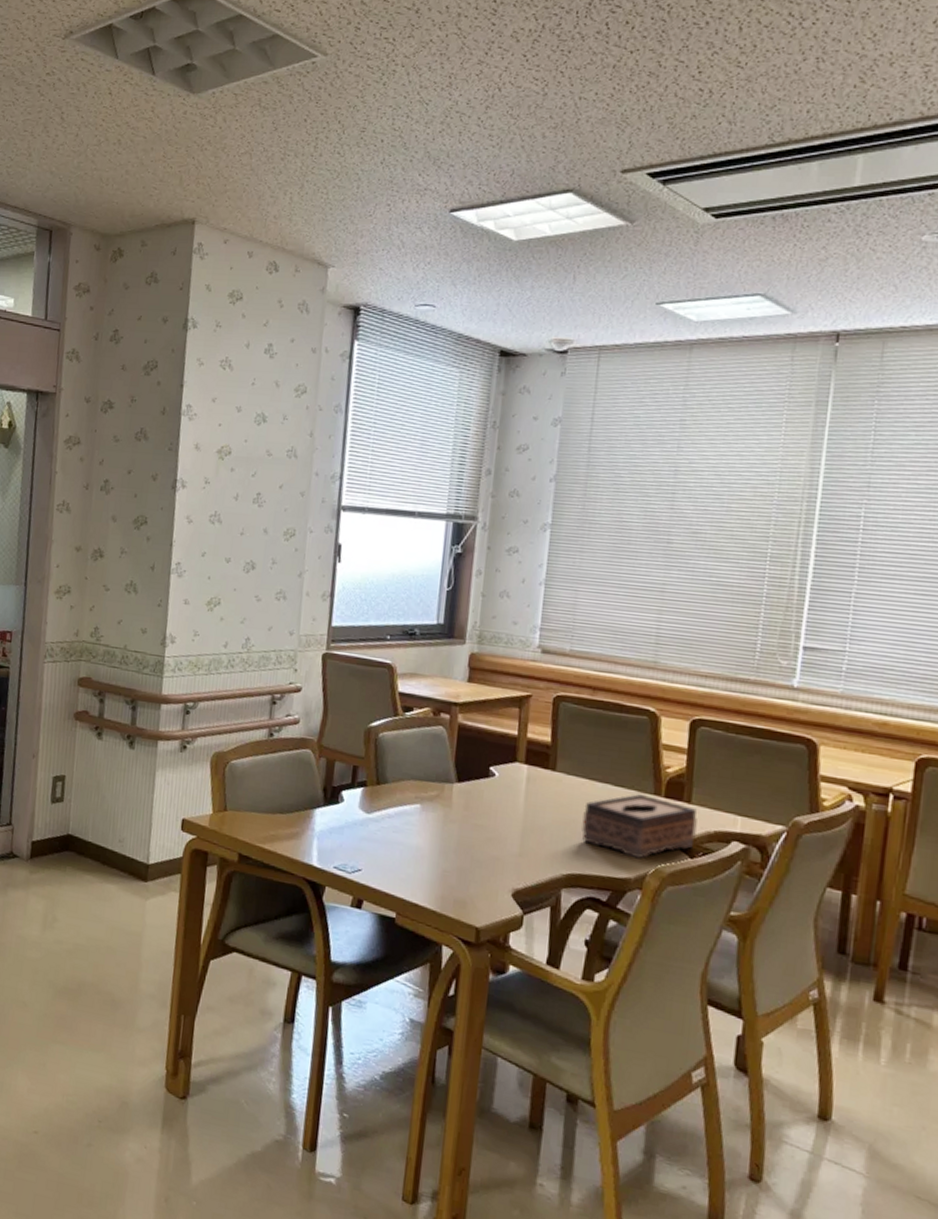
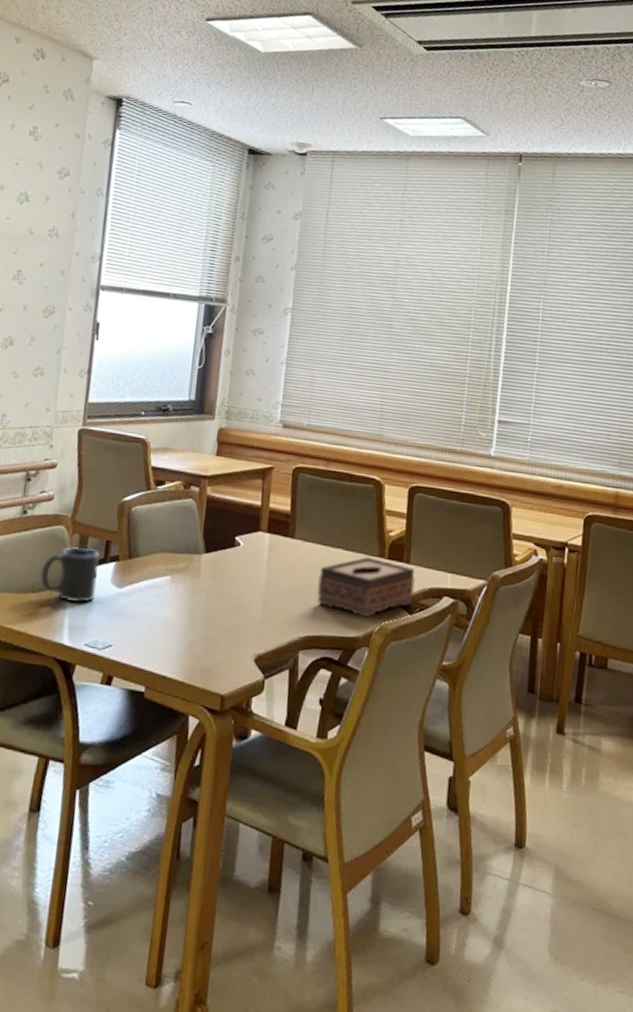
mug: none [288,770,347,827] -> present [40,547,100,604]

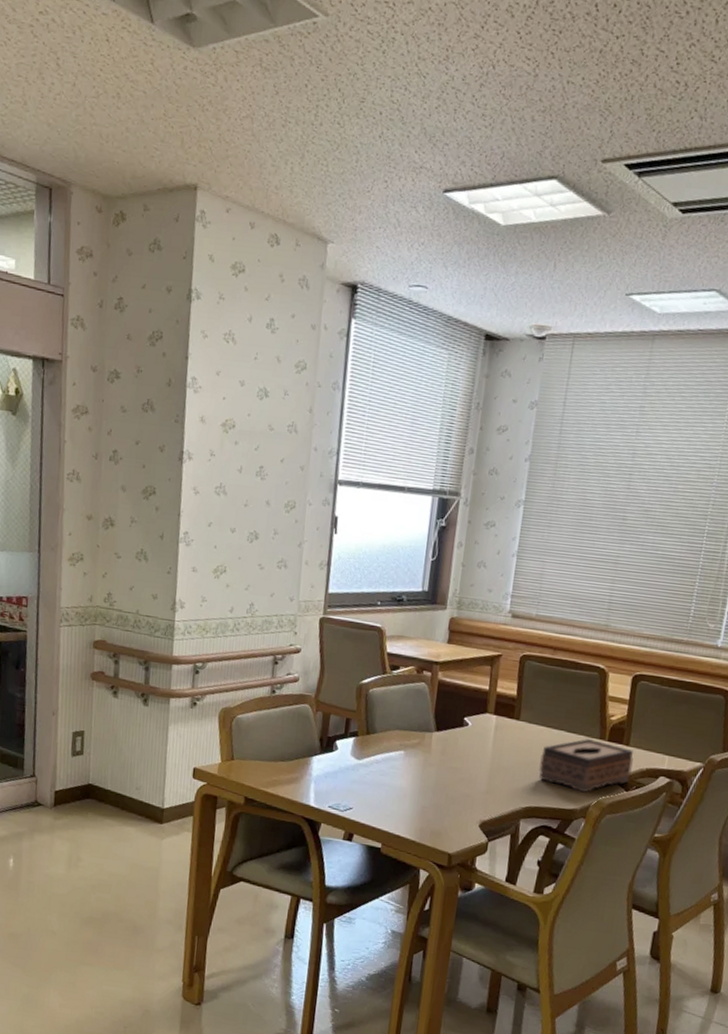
mug: present [40,547,100,604] -> none [288,723,341,772]

